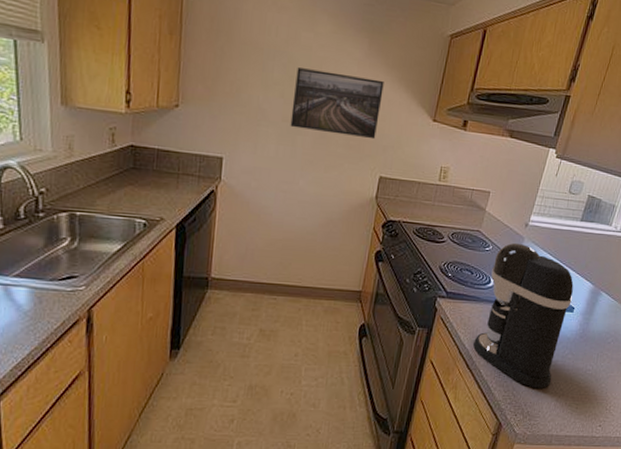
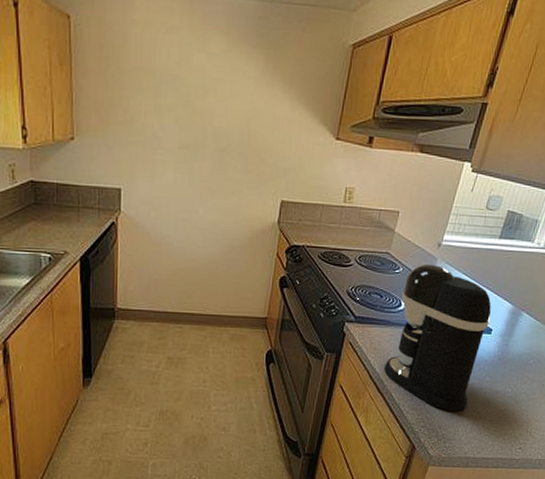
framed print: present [290,67,384,140] -> none [187,91,282,162]

